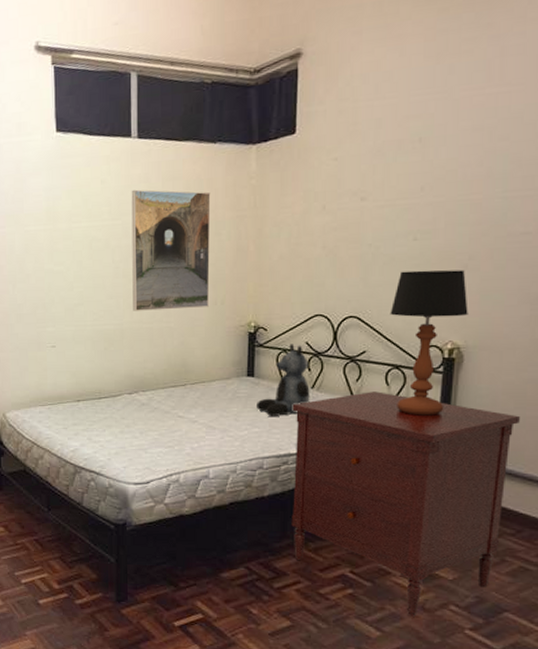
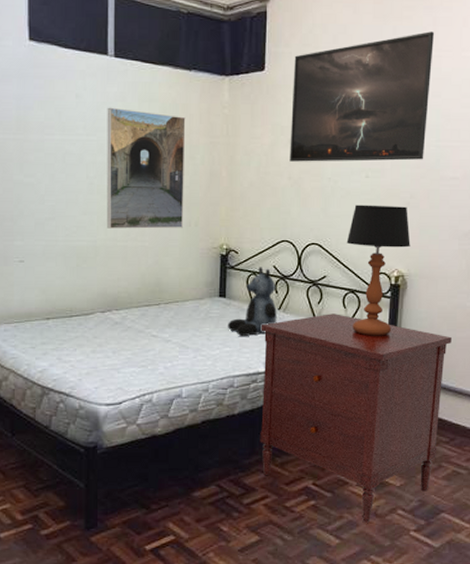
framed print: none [324,64,503,230] -> present [290,31,435,162]

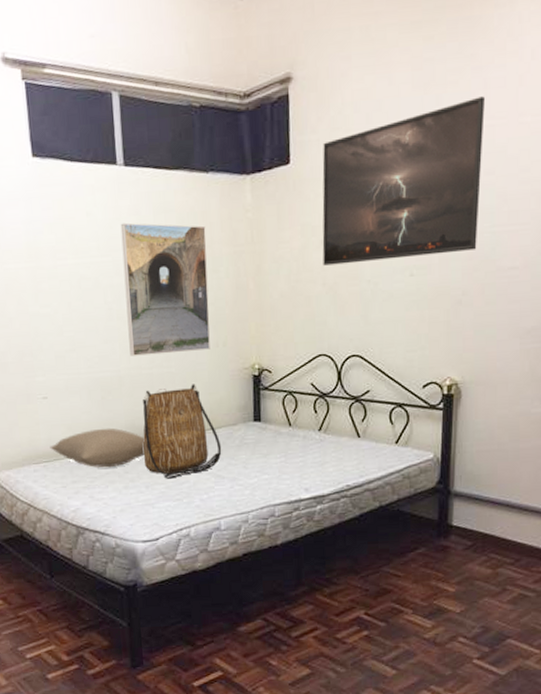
pillow: none [22,294,115,332] -> present [50,428,146,468]
tote bag: none [112,258,188,346] -> present [143,384,222,479]
teddy bear: present [228,267,277,337] -> none [265,385,318,463]
dresser: present [260,314,452,523] -> none [300,431,514,652]
table lamp: present [346,204,411,336] -> none [391,305,464,453]

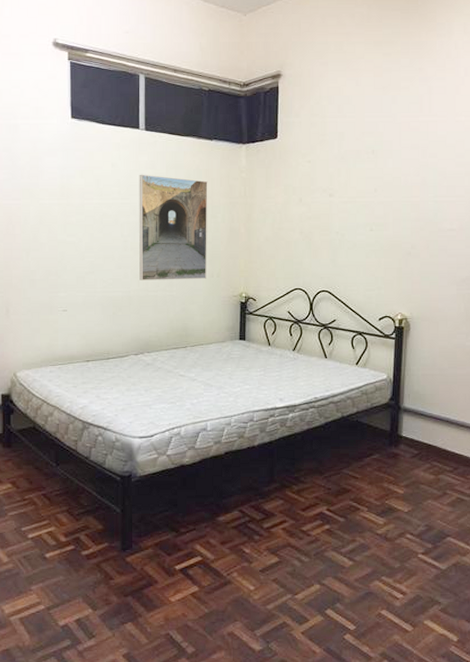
pillow: present [50,428,146,468] -> none [65,338,147,372]
tote bag: present [143,384,222,479] -> none [145,306,211,384]
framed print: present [322,96,486,266] -> none [301,99,430,218]

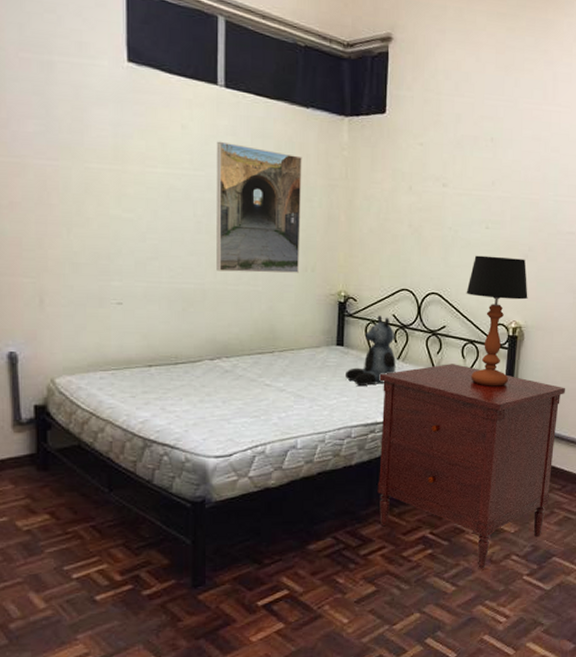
teddy bear: none [248,312,292,376] -> present [346,315,396,387]
dresser: none [277,354,453,546] -> present [377,364,565,569]
table lamp: none [354,255,412,374] -> present [466,255,528,386]

